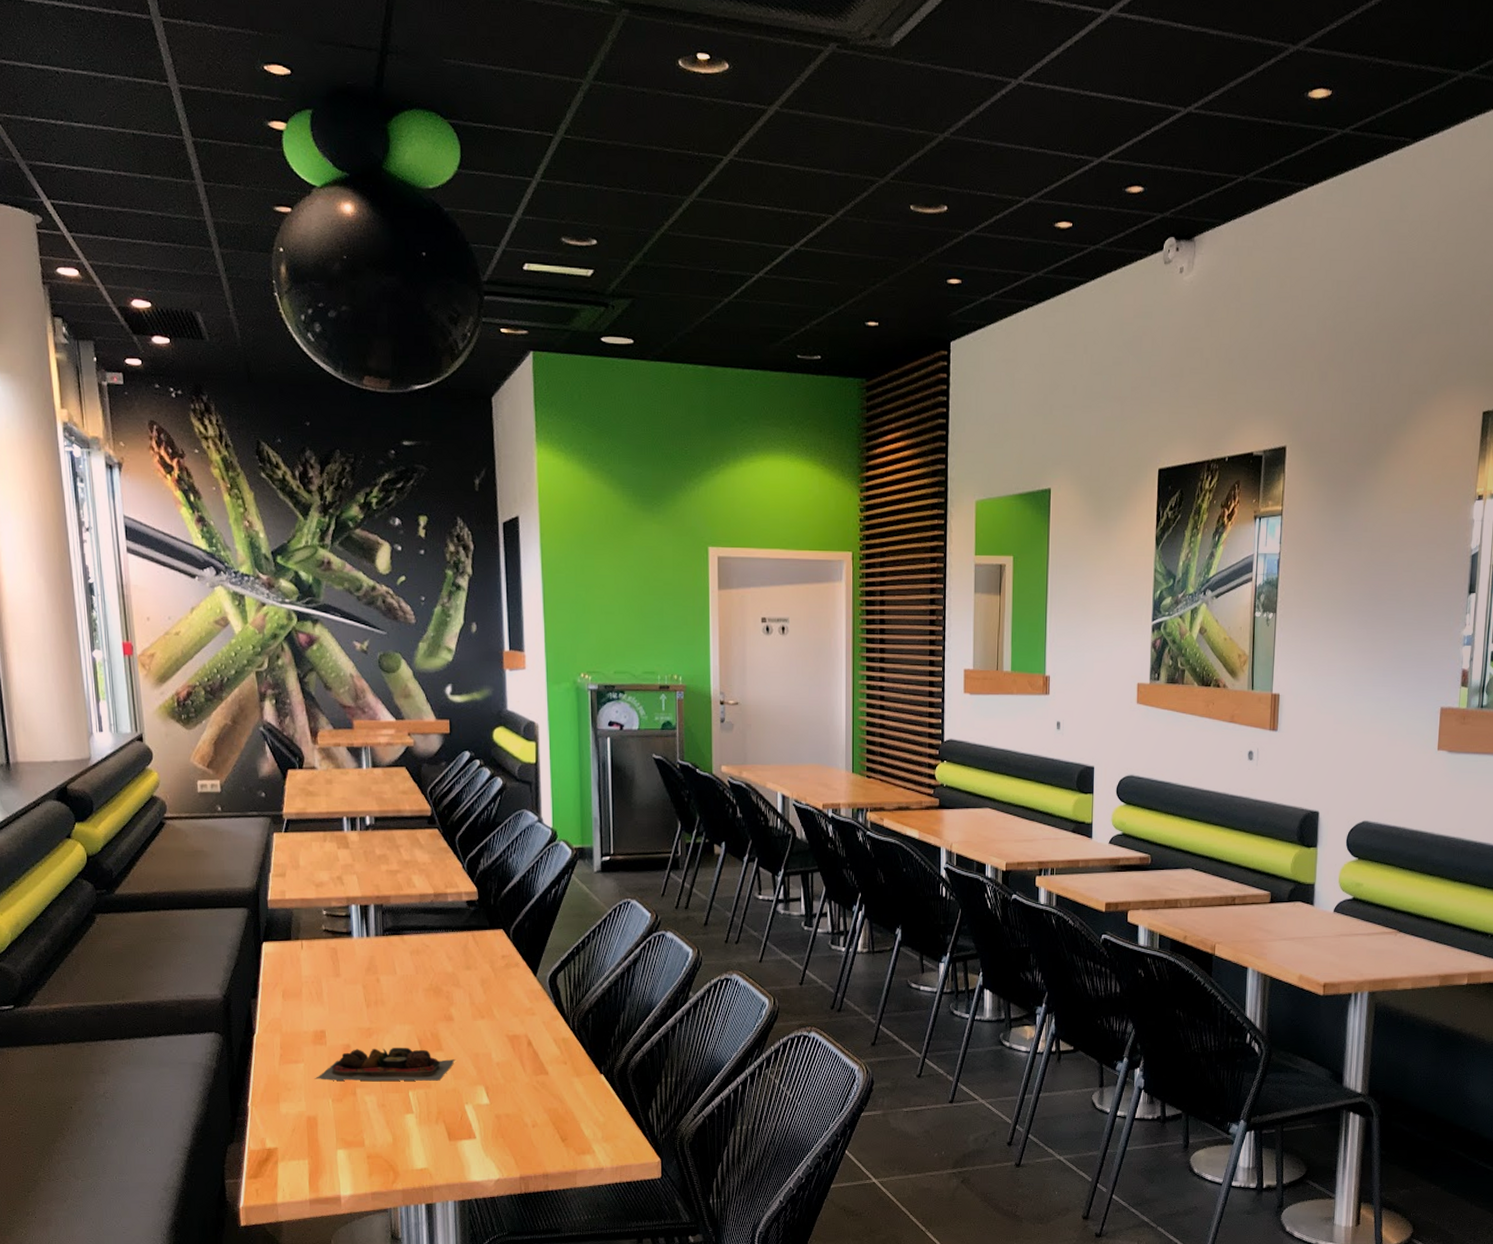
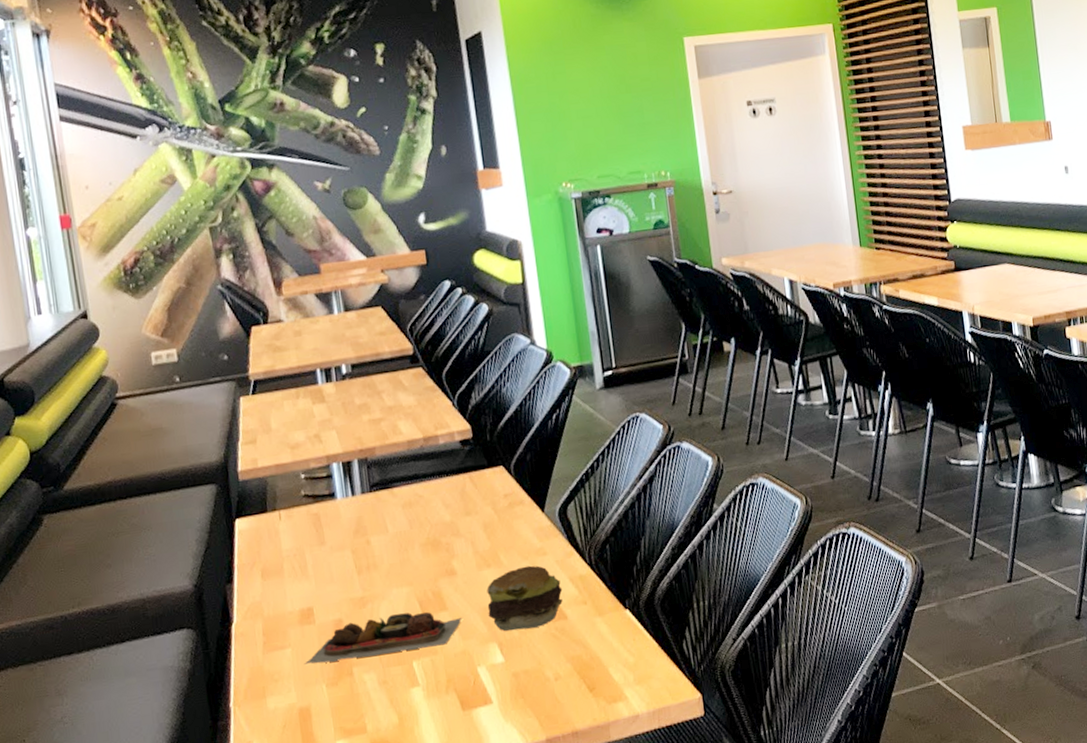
burger: none [478,1022,546,1078] -> present [486,565,563,631]

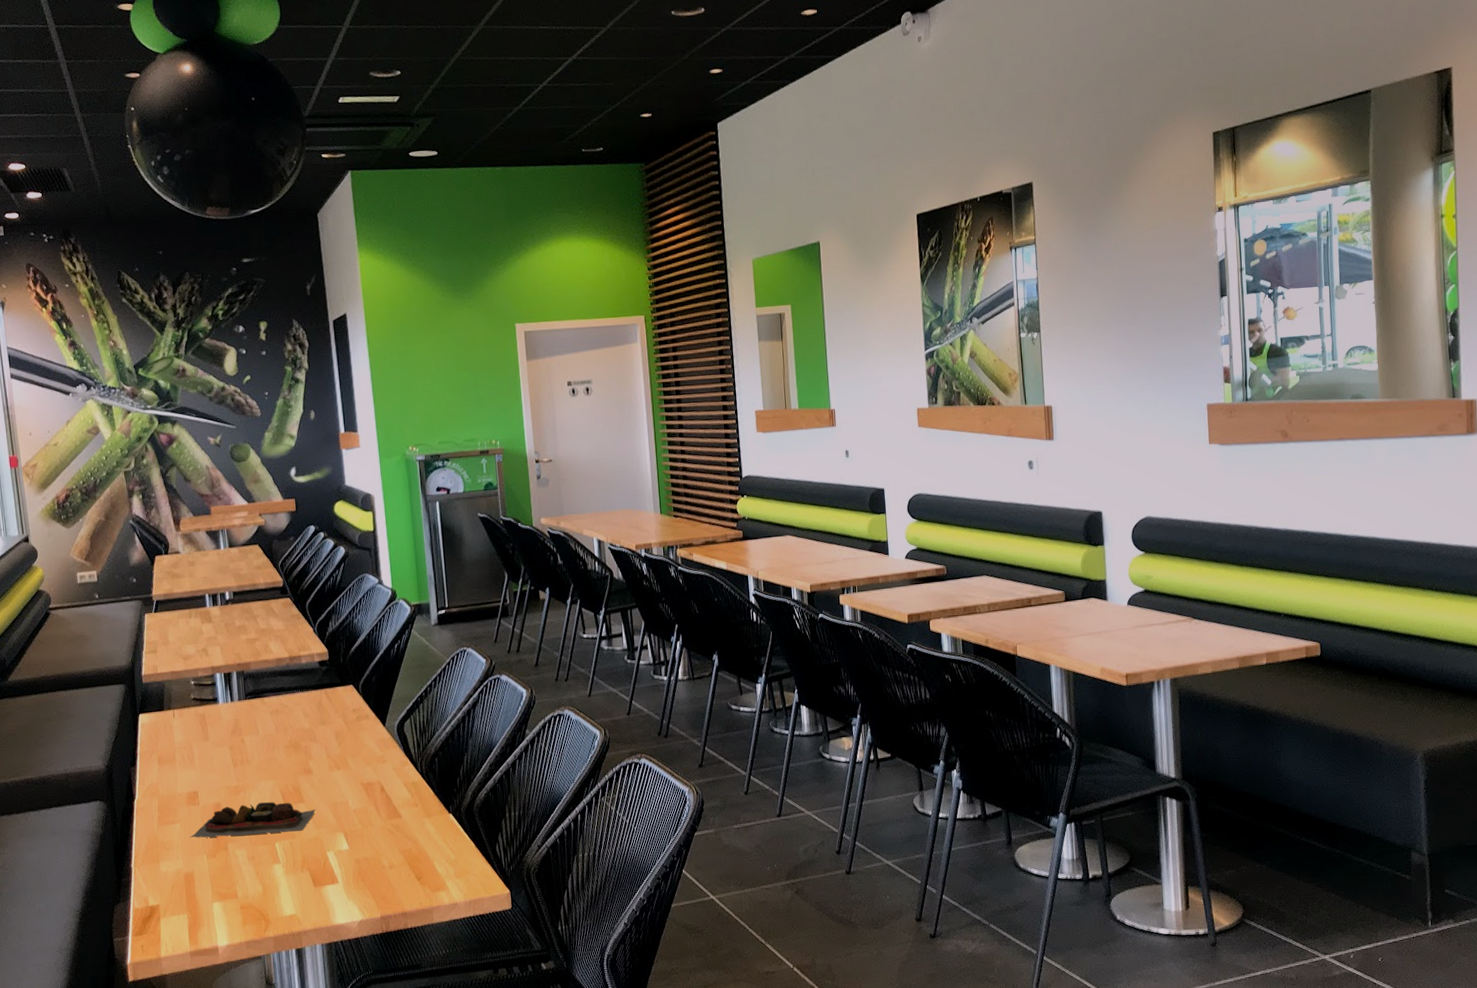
burger: present [486,565,563,631] -> none [336,770,398,824]

